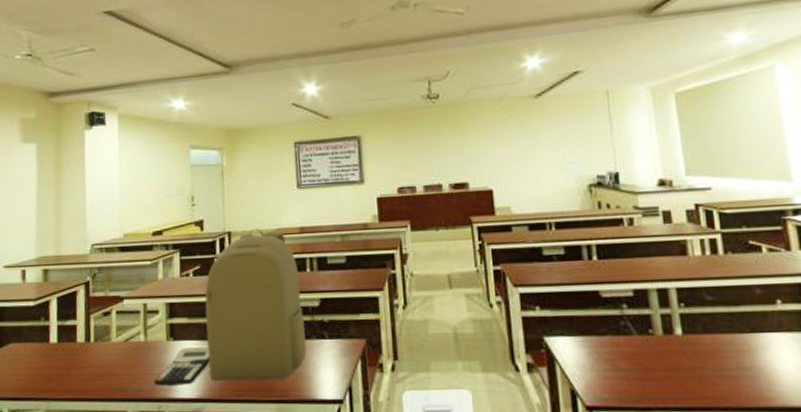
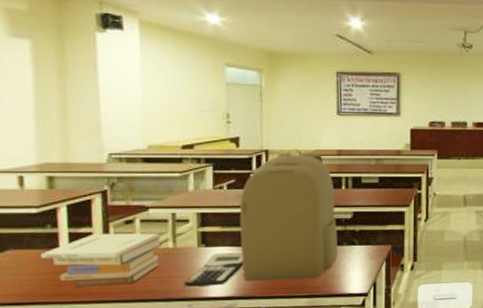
books: none [34,325,134,383] -> present [40,233,161,287]

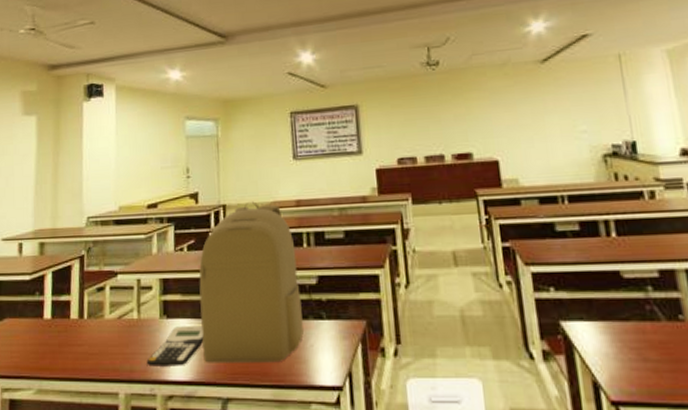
books: present [40,233,161,287] -> none [28,301,127,361]

